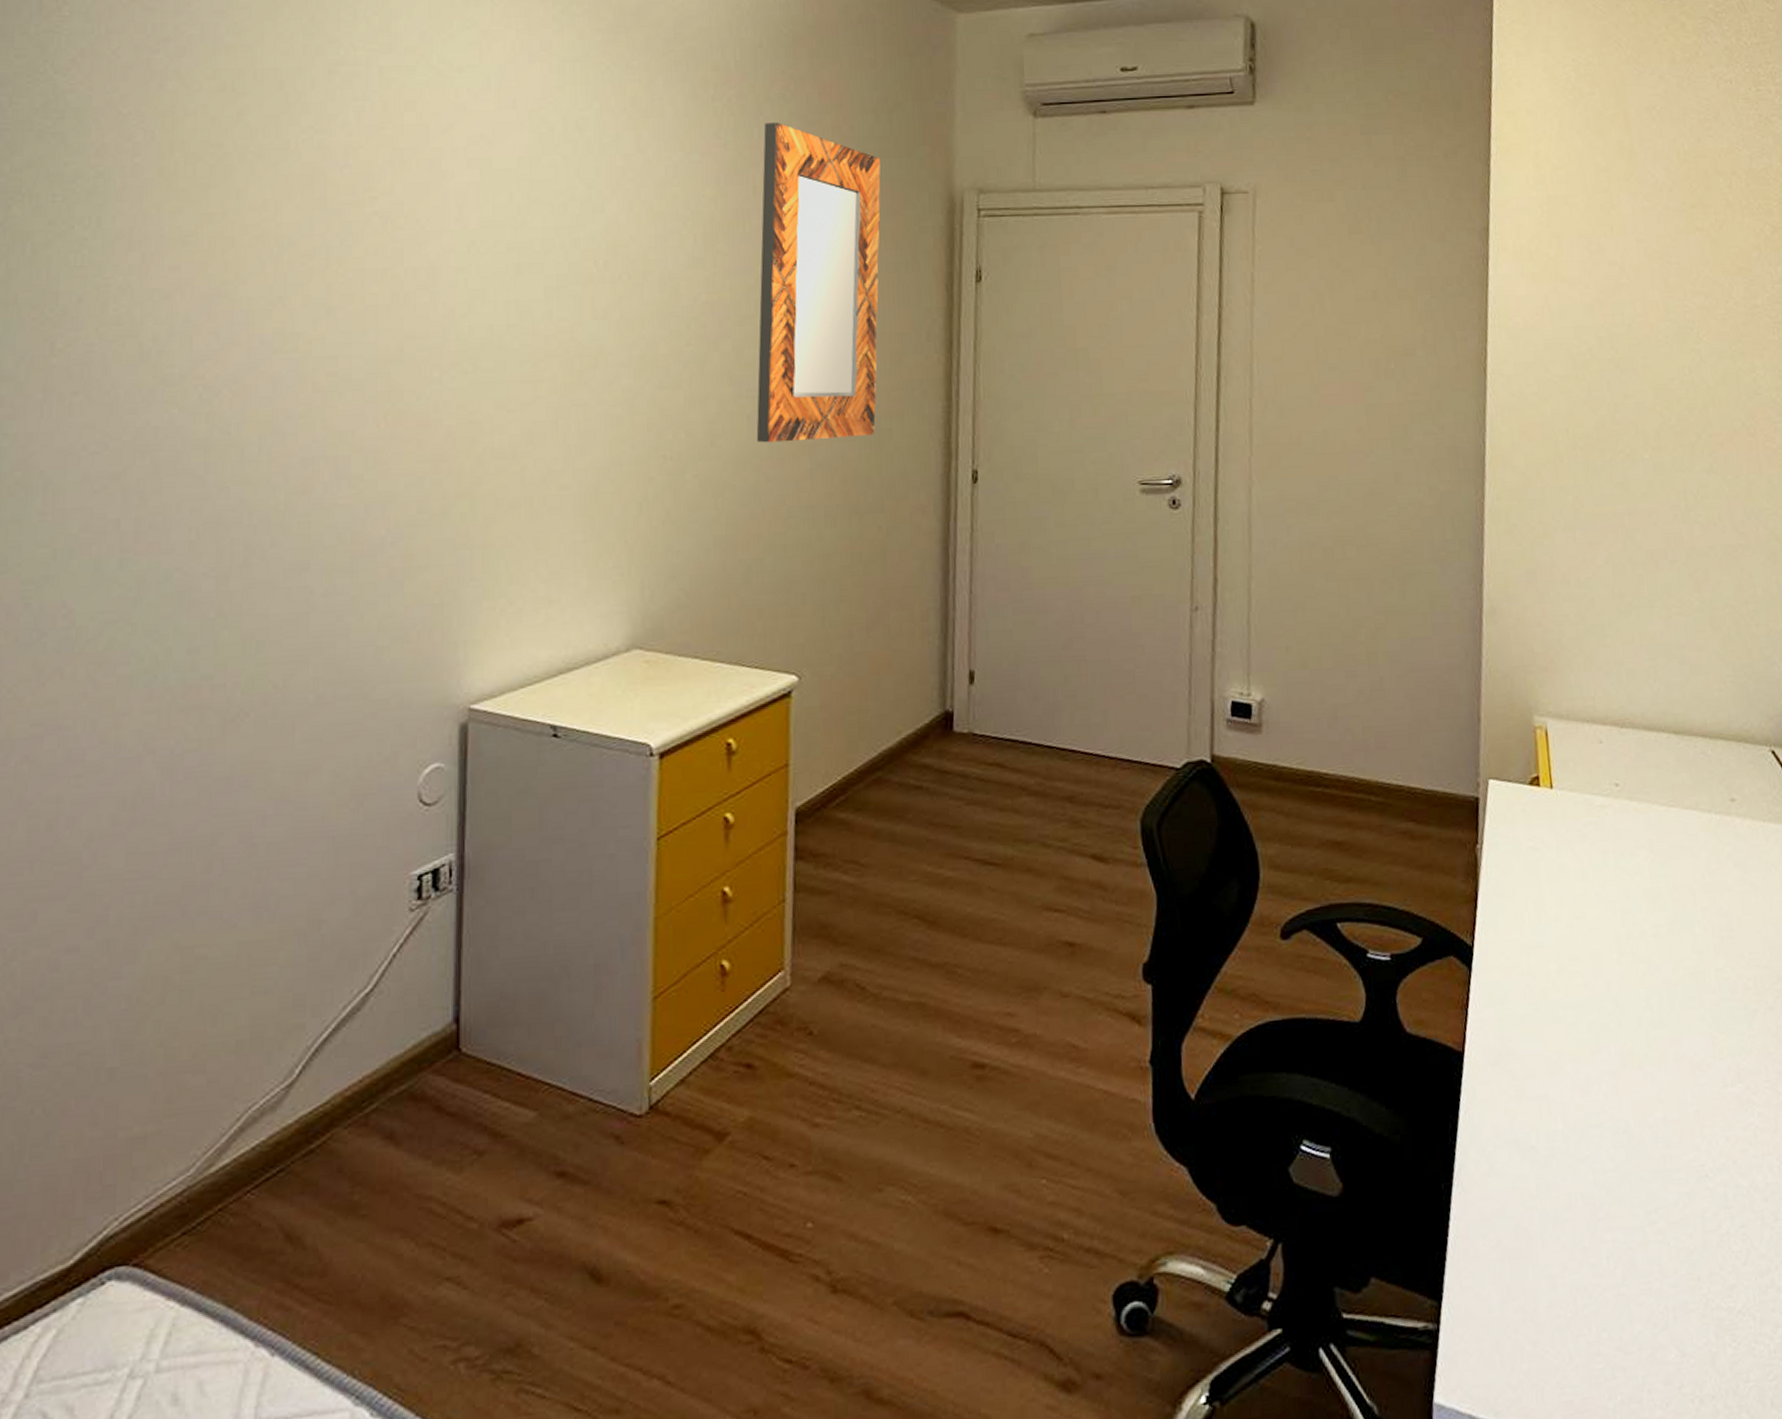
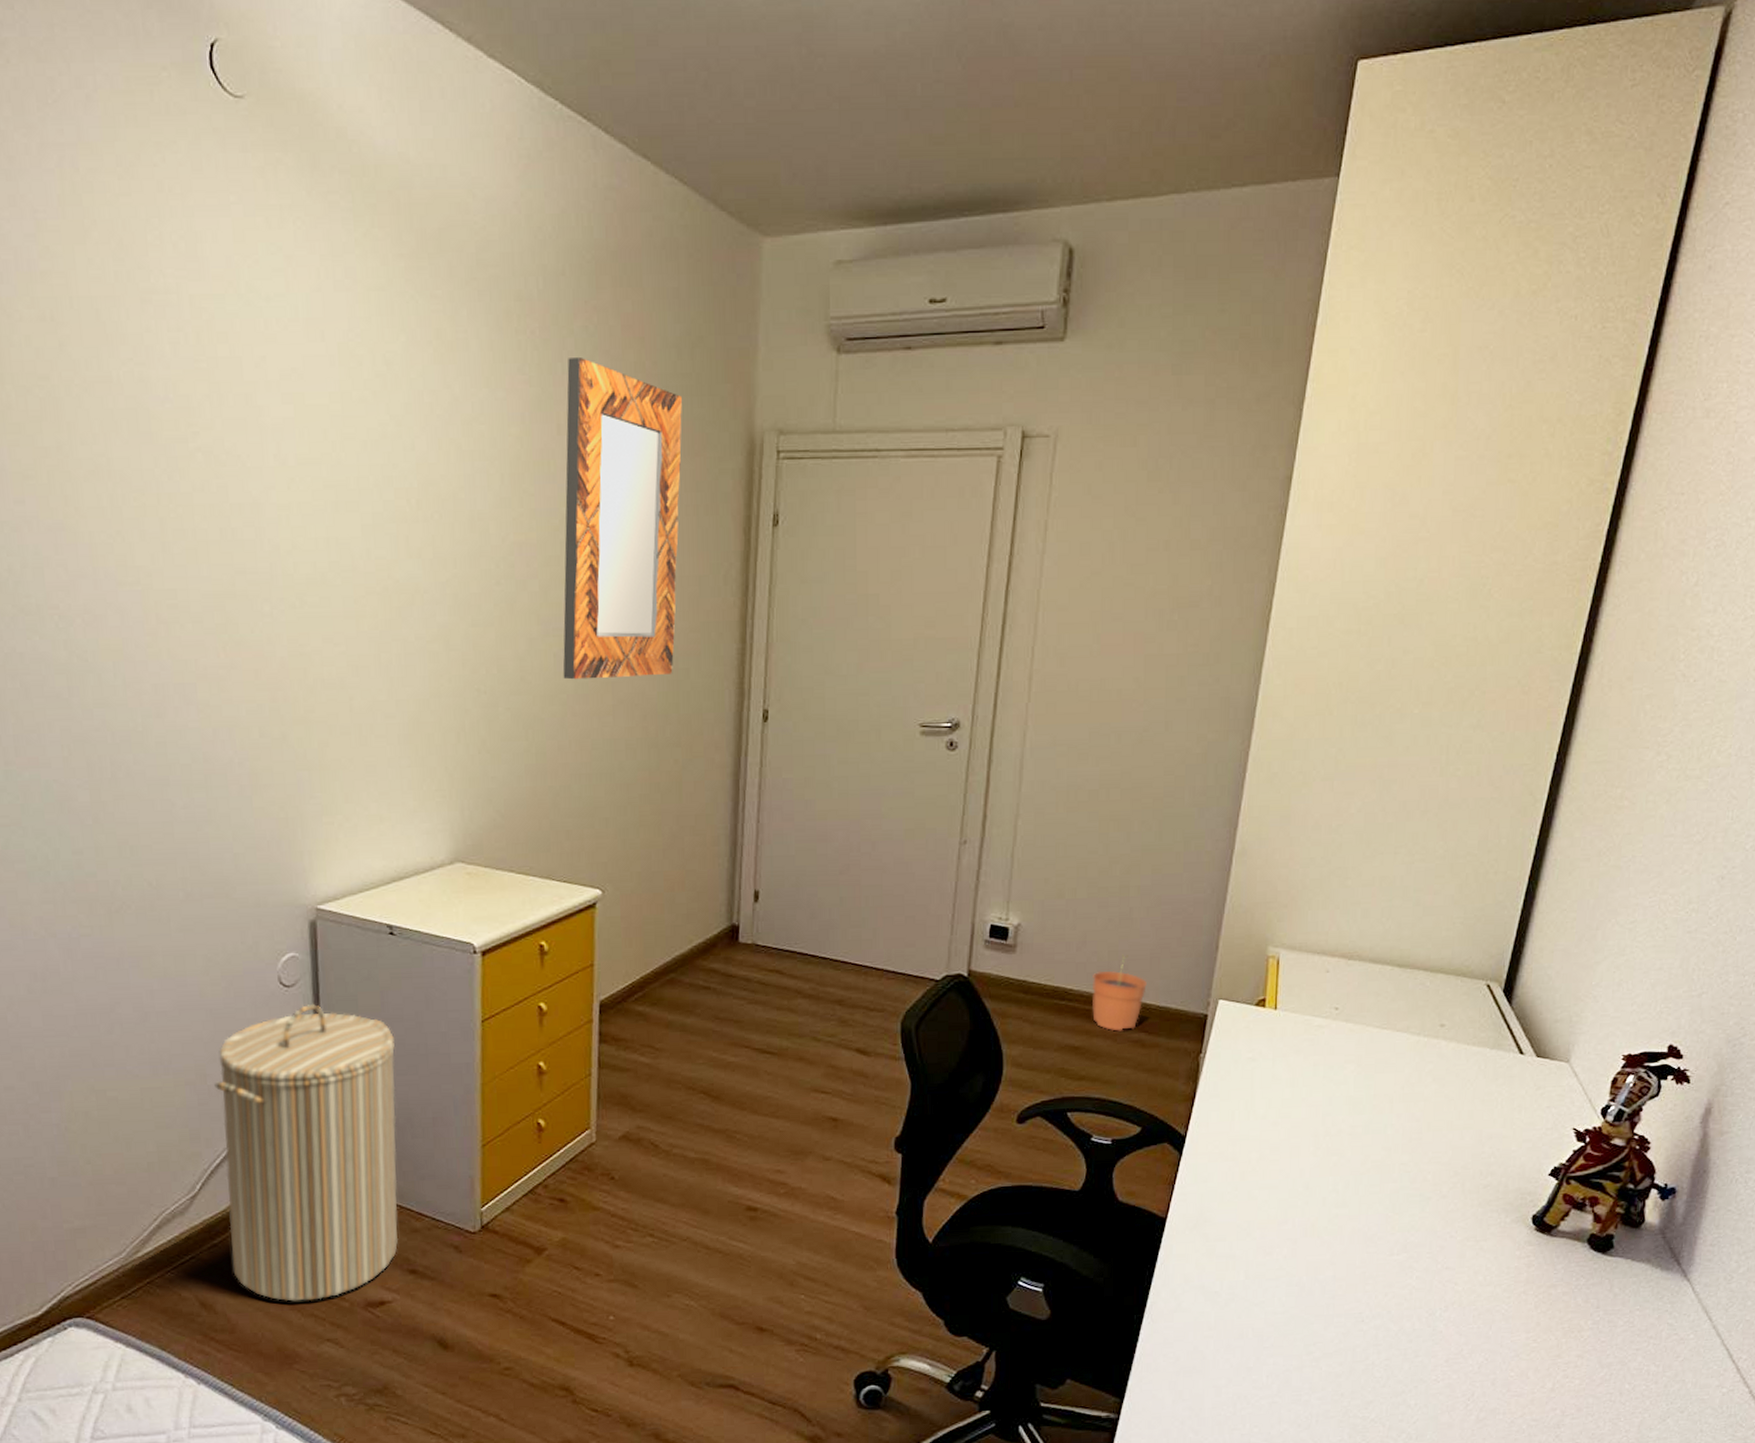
laundry hamper: none [330,824,554,1226] -> present [214,1003,399,1302]
plant pot: none [1348,730,1409,822] -> present [1092,954,1147,1031]

